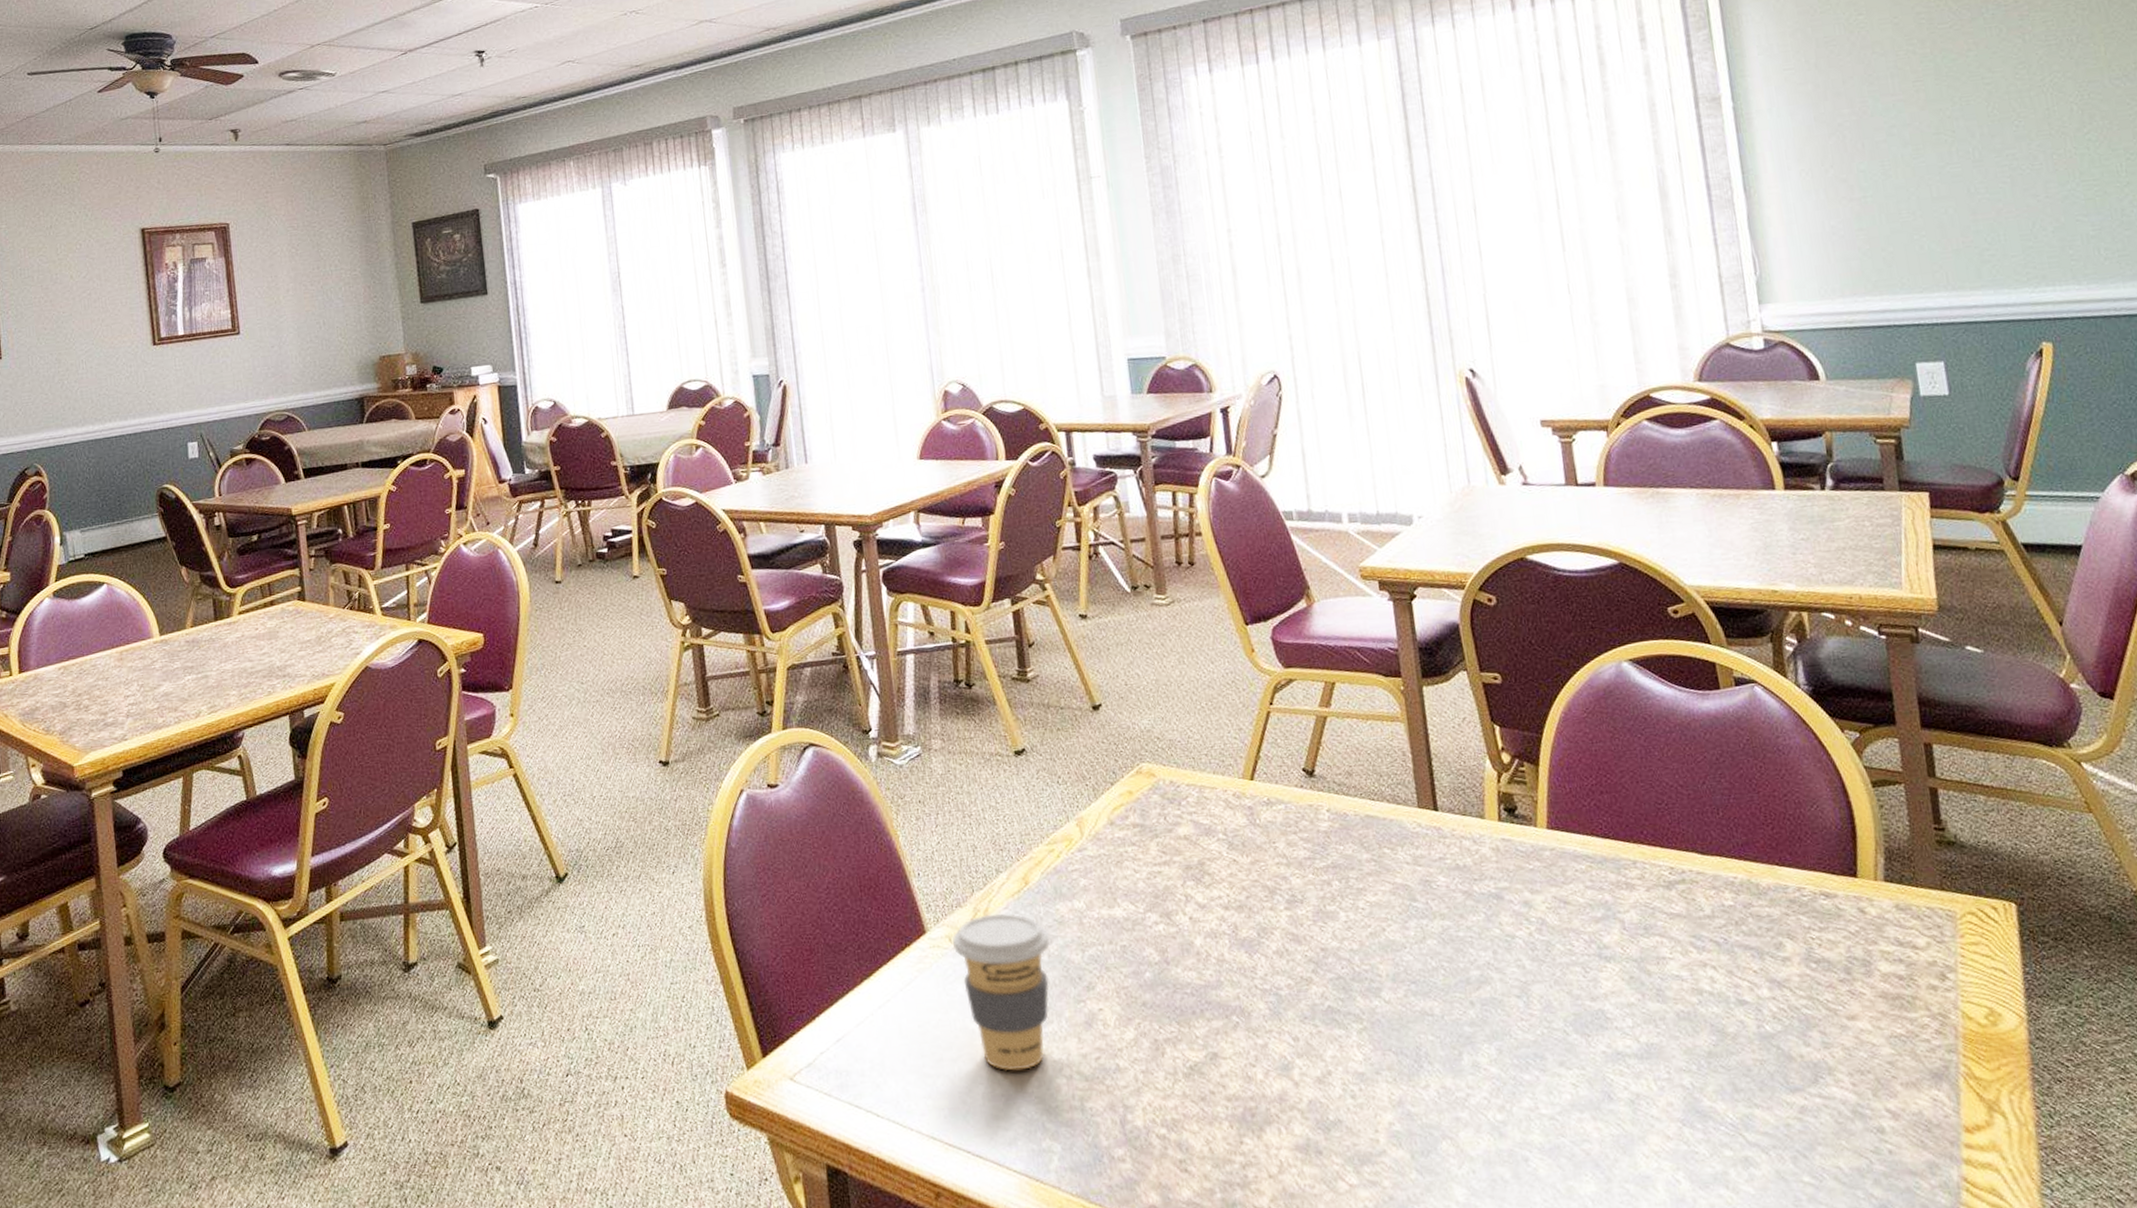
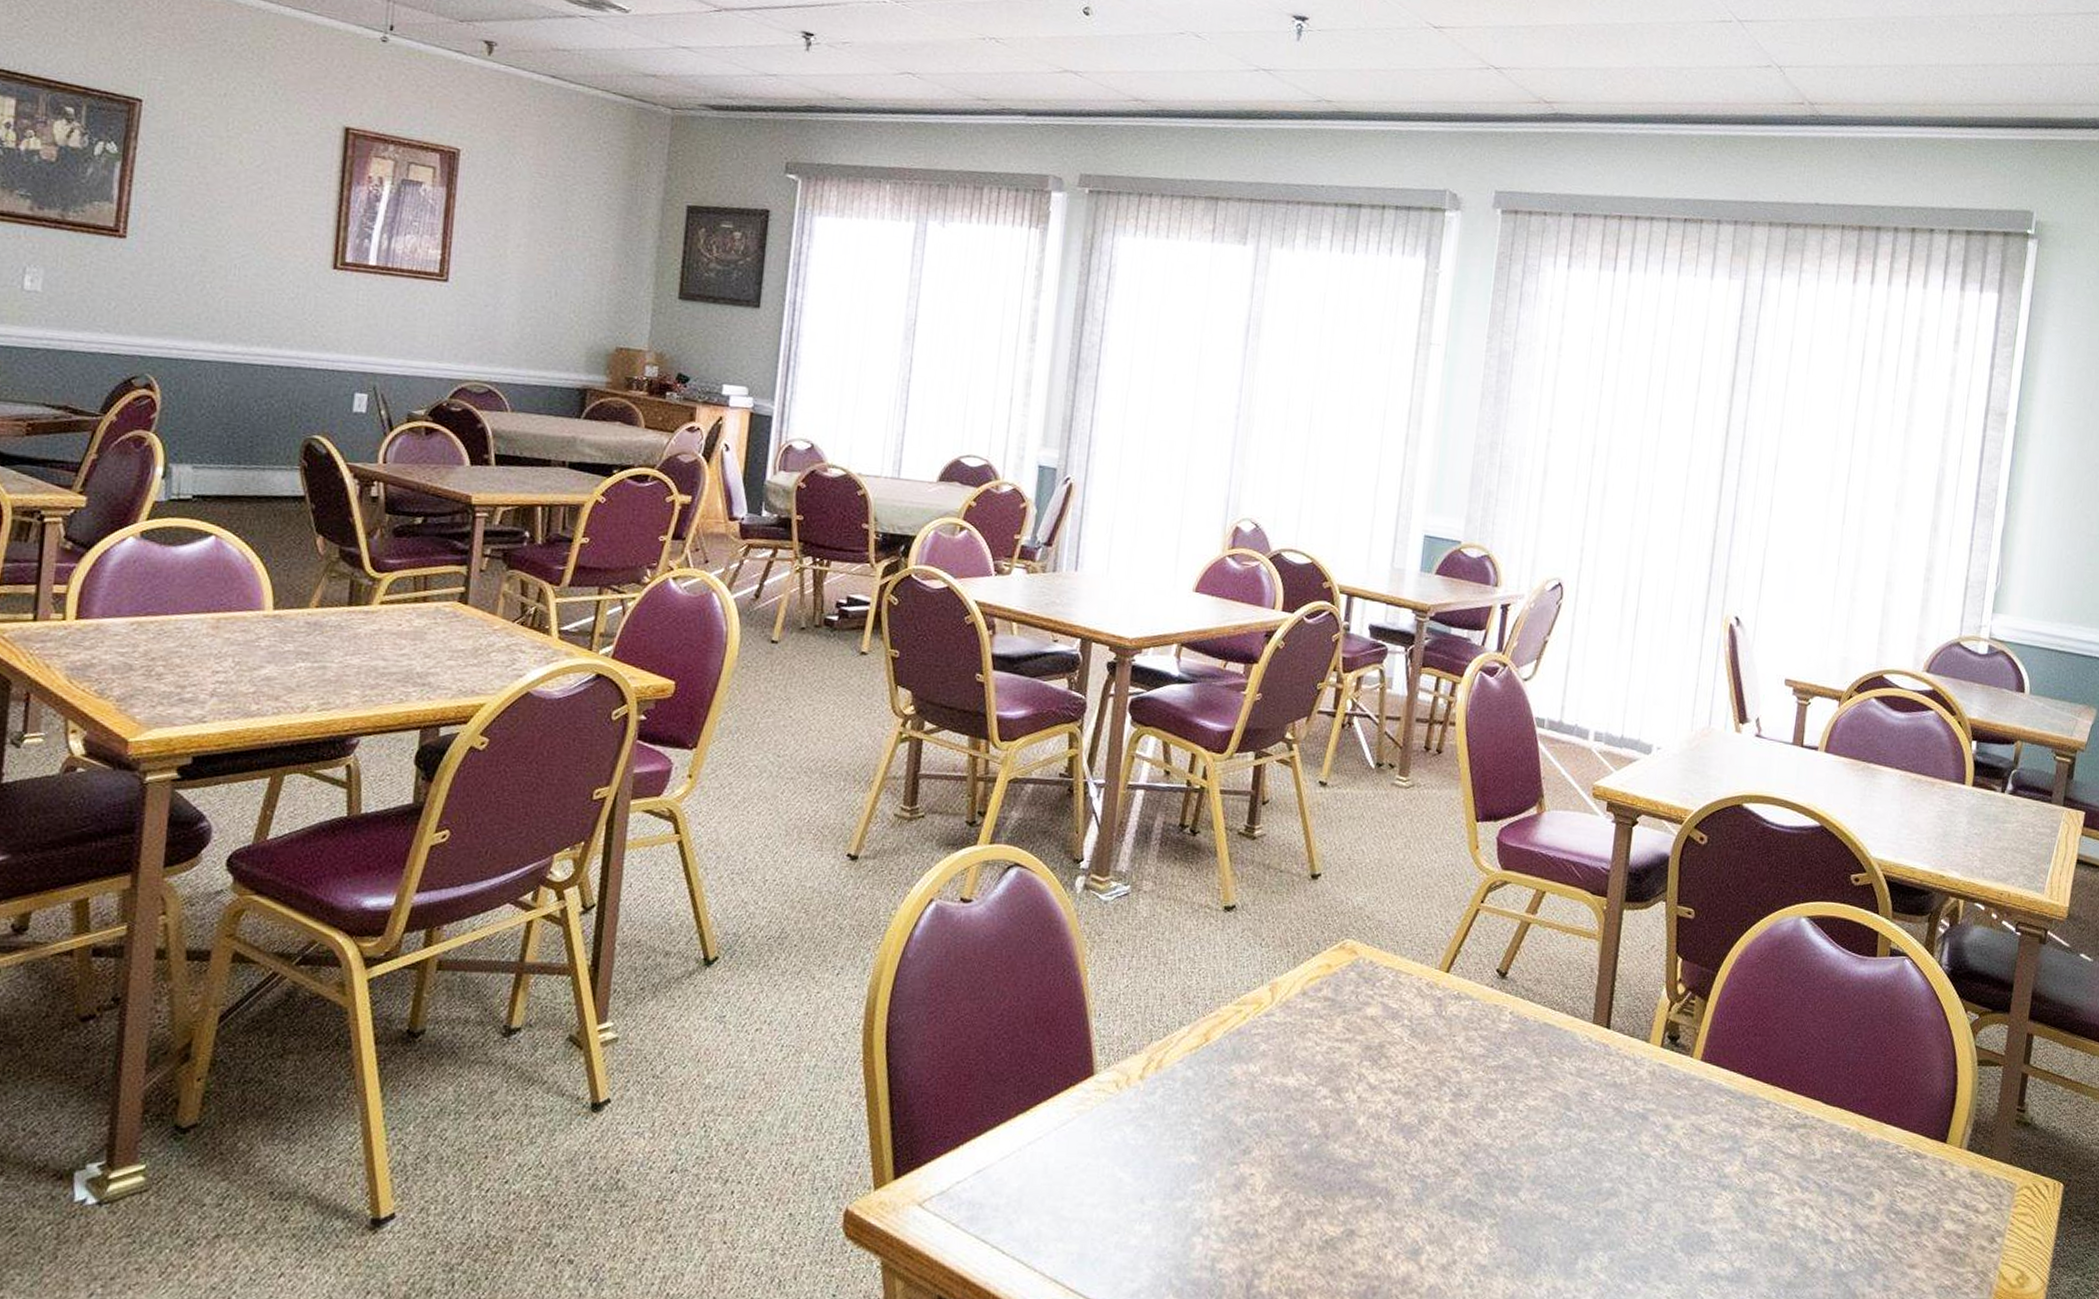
coffee cup: present [953,913,1050,1071] -> none [1118,1065,1218,1224]

